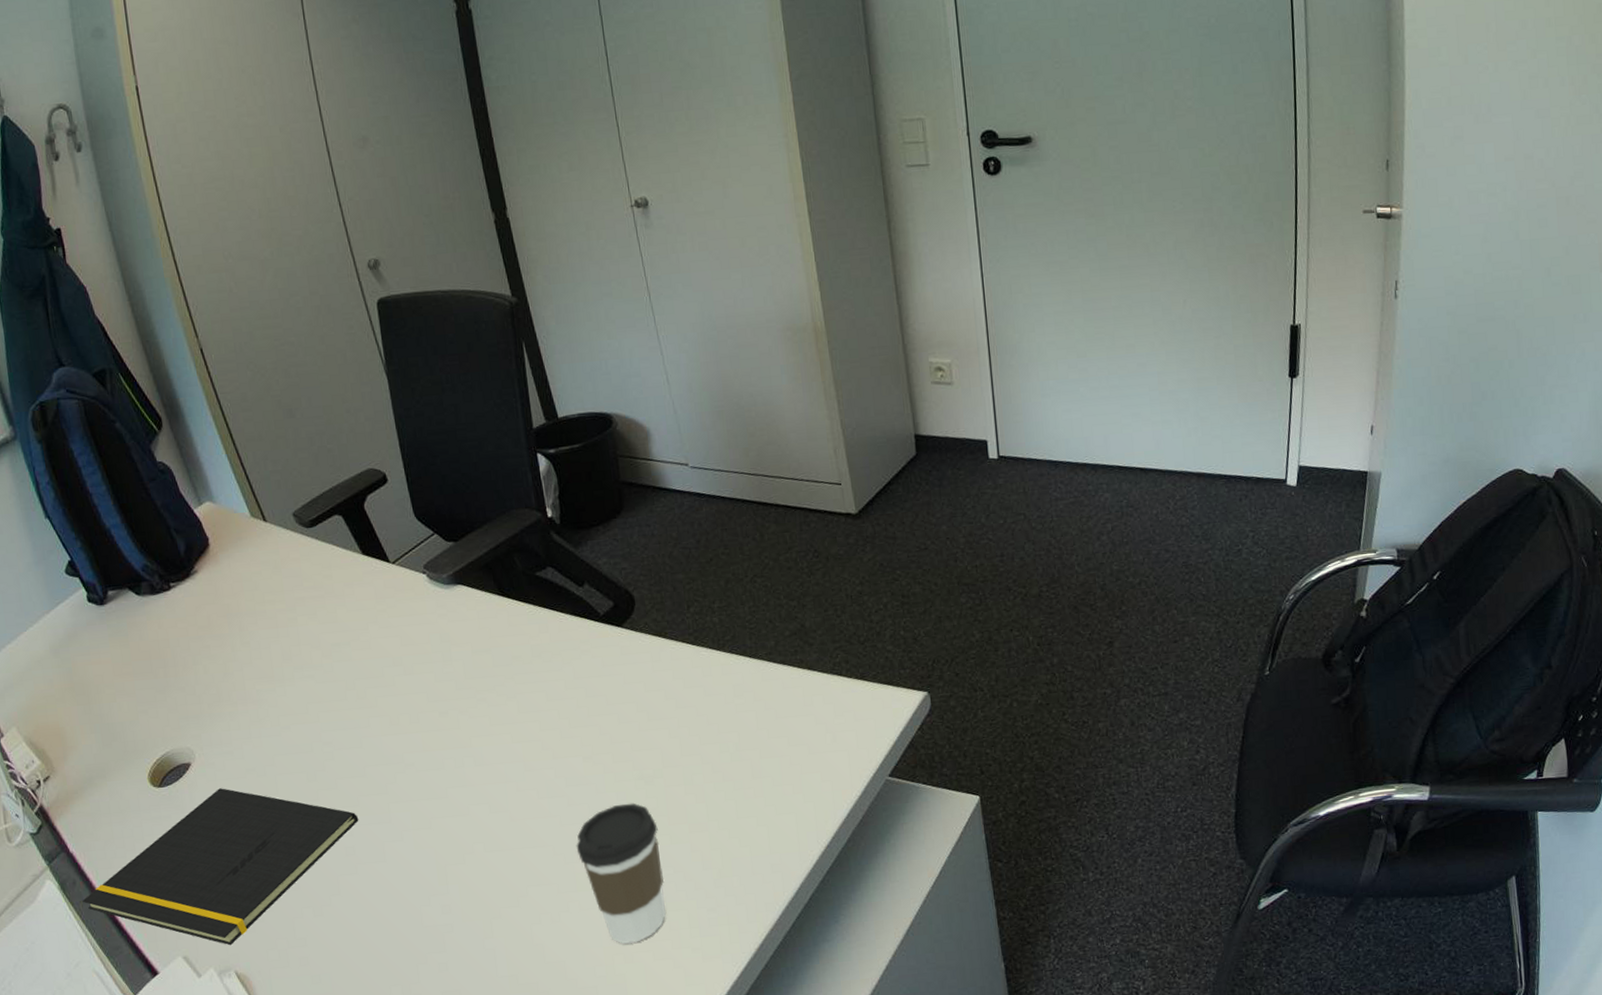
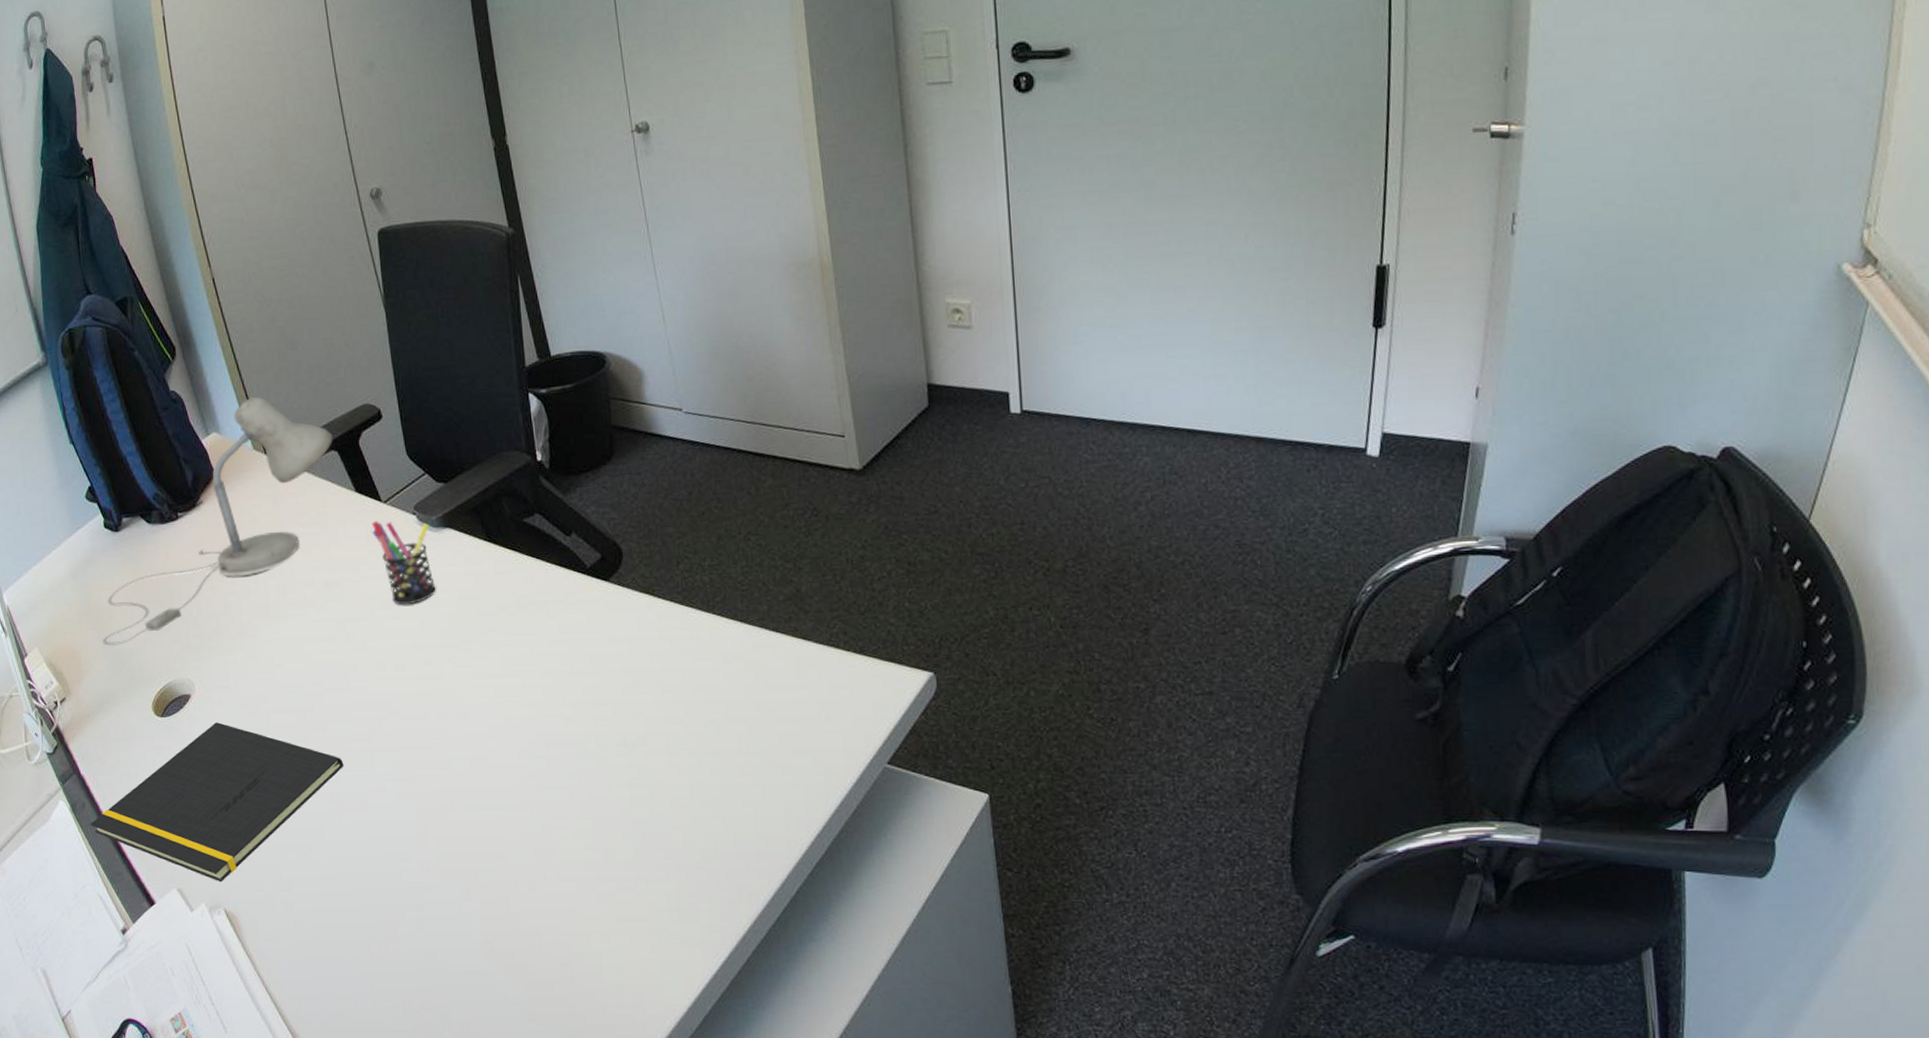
desk lamp: none [89,464,337,720] -> present [102,396,333,646]
pen holder: none [380,581,449,661] -> present [371,521,436,605]
coffee cup: present [576,803,666,945] -> none [555,770,645,922]

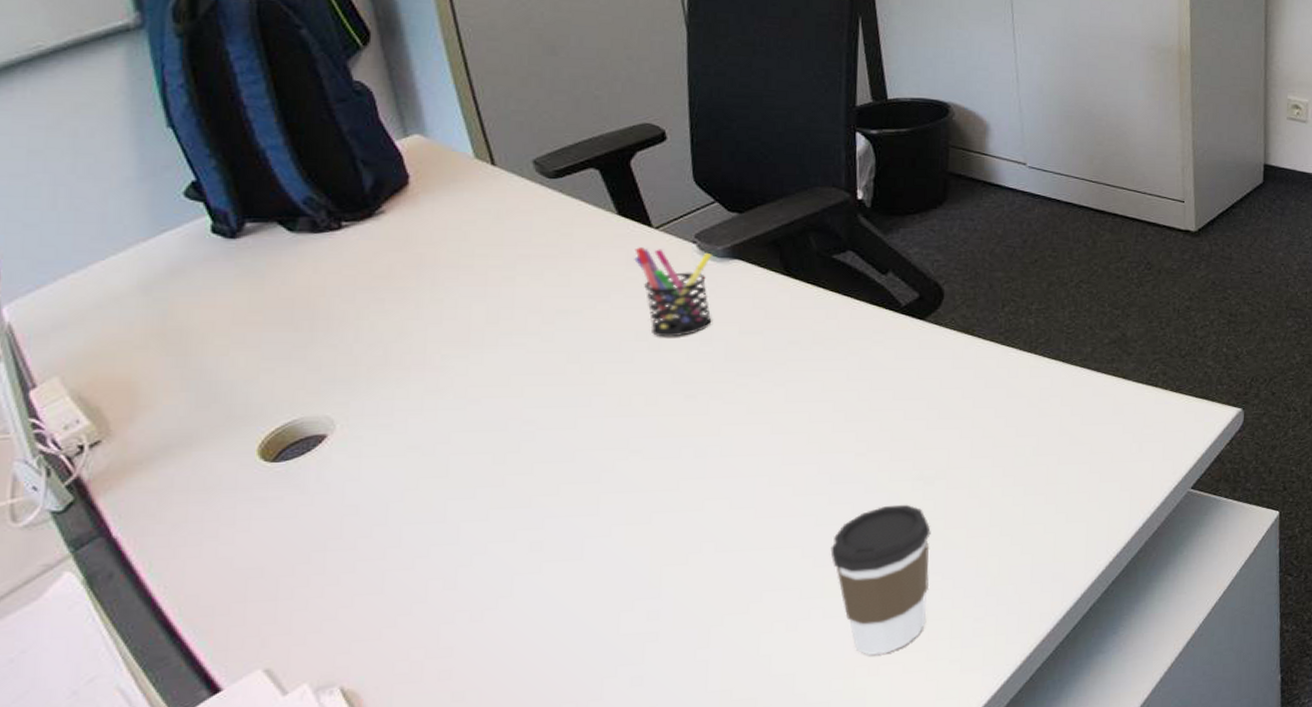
notepad: present [90,722,344,883] -> none [118,467,555,656]
desk lamp: present [102,396,333,646] -> none [183,99,595,376]
coffee cup: none [555,770,645,922] -> present [830,504,931,656]

